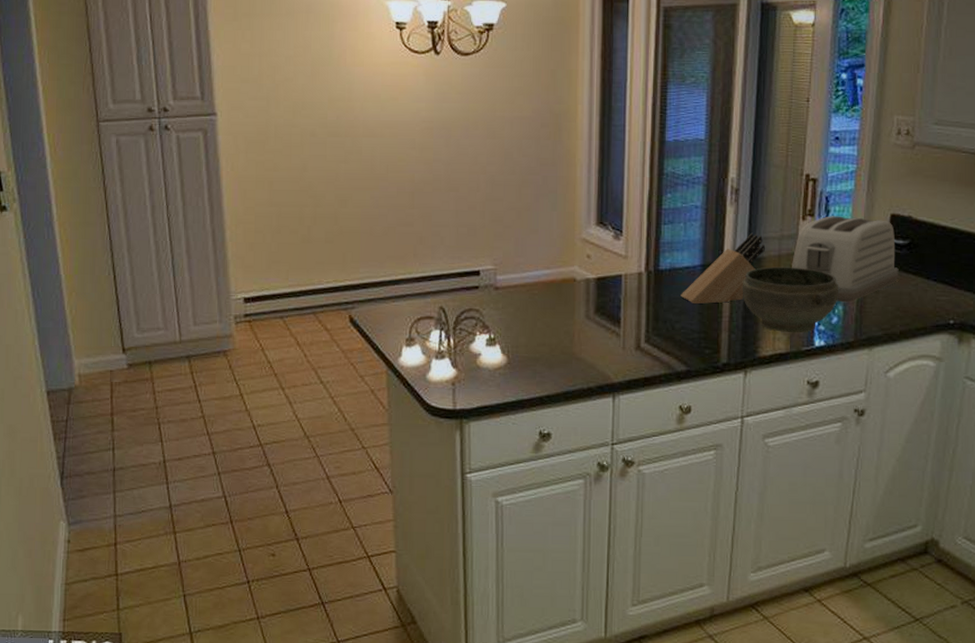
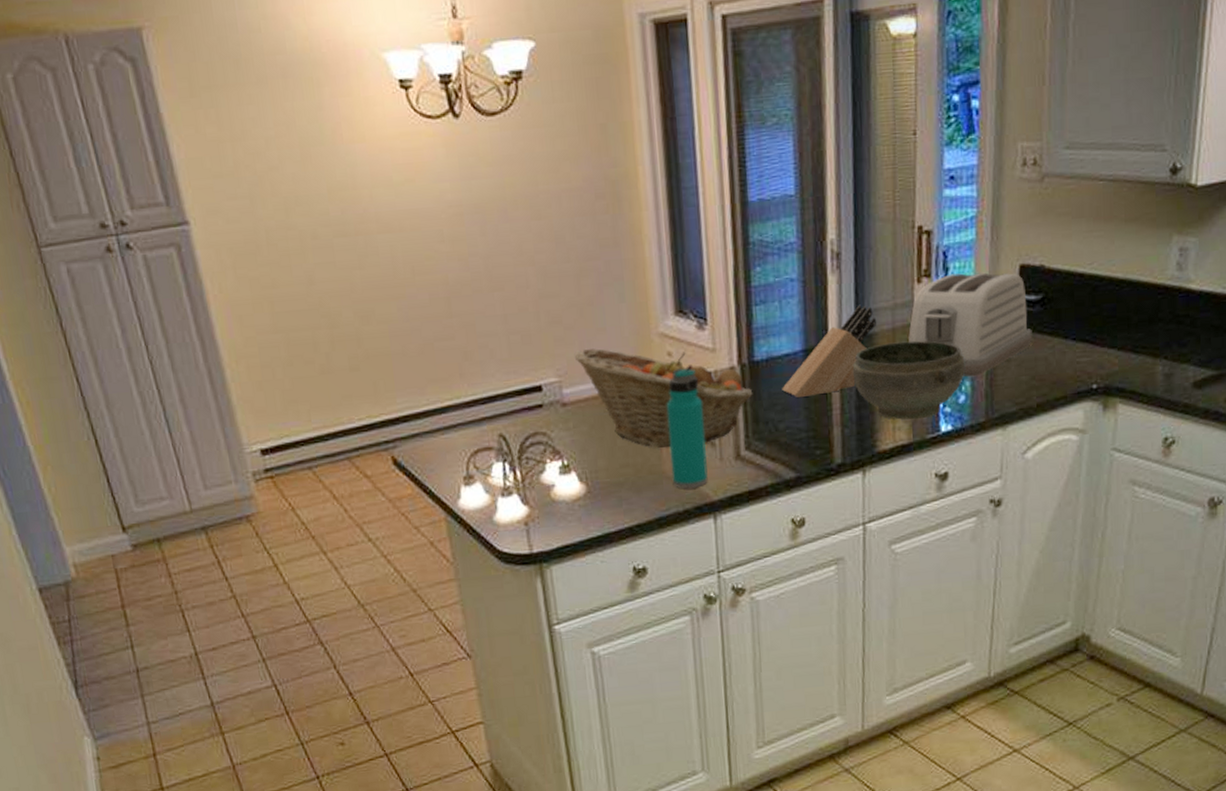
fruit basket: none [509,244,656,334] -> present [574,348,753,448]
water bottle: none [580,269,612,370] -> present [666,368,708,489]

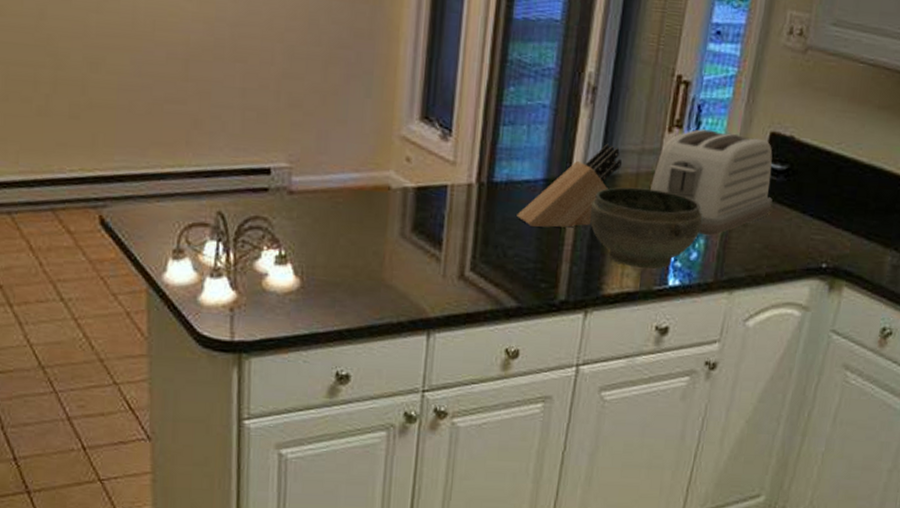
fruit basket: present [574,348,753,448] -> none [309,138,487,257]
water bottle: present [666,368,708,489] -> none [390,176,434,302]

